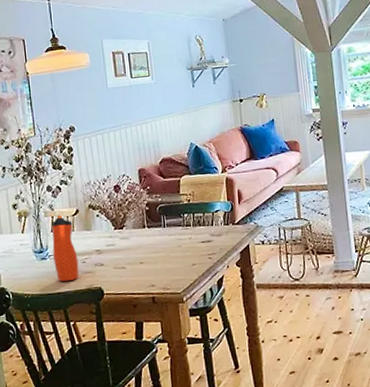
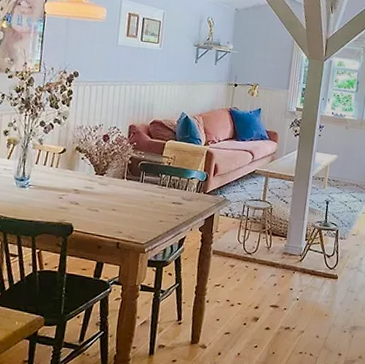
water bottle: present [52,214,80,282] -> none [32,149,58,212]

